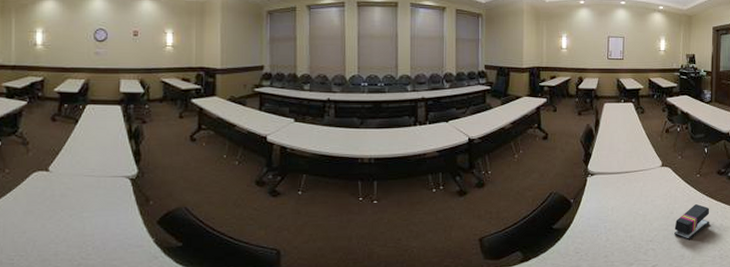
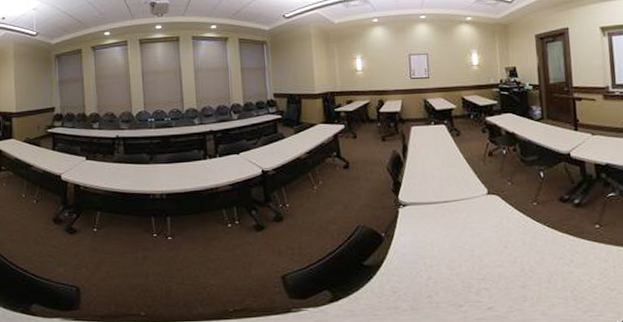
stapler: present [674,204,710,240] -> none [511,237,556,279]

